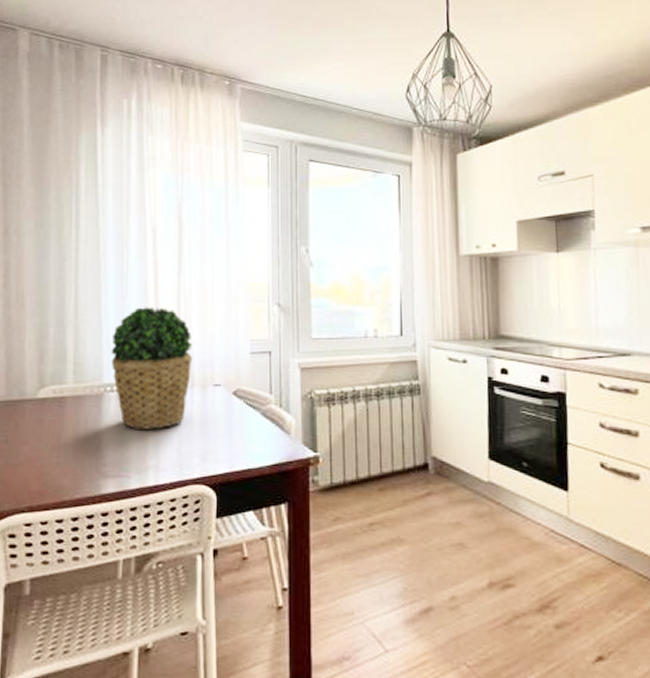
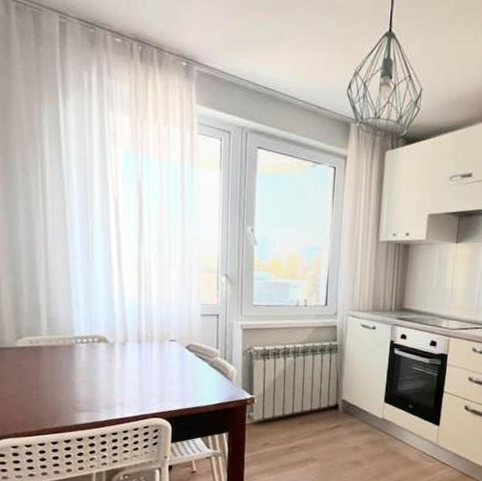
potted plant: present [111,307,193,429] -> none [80,272,152,375]

